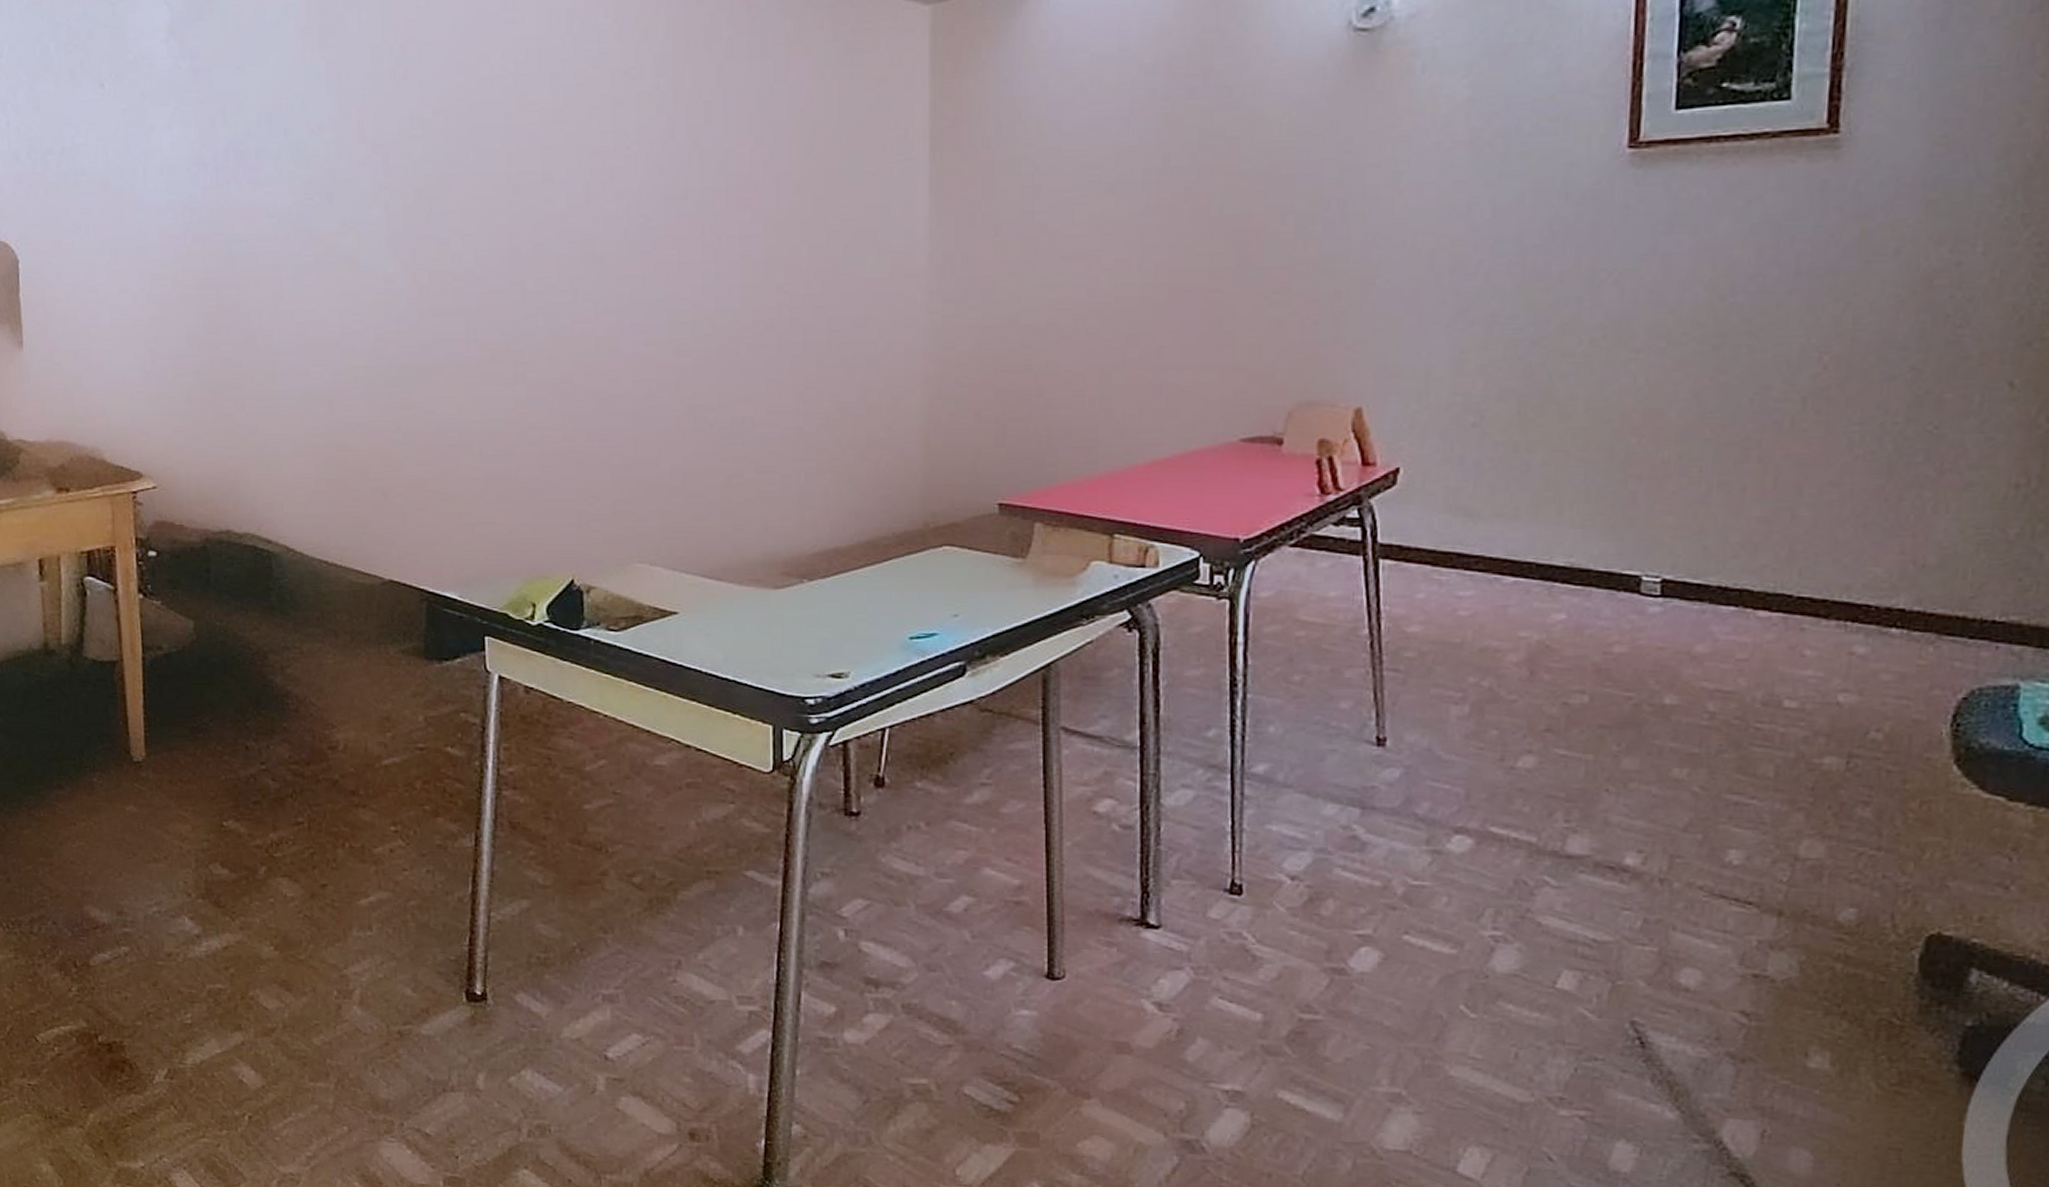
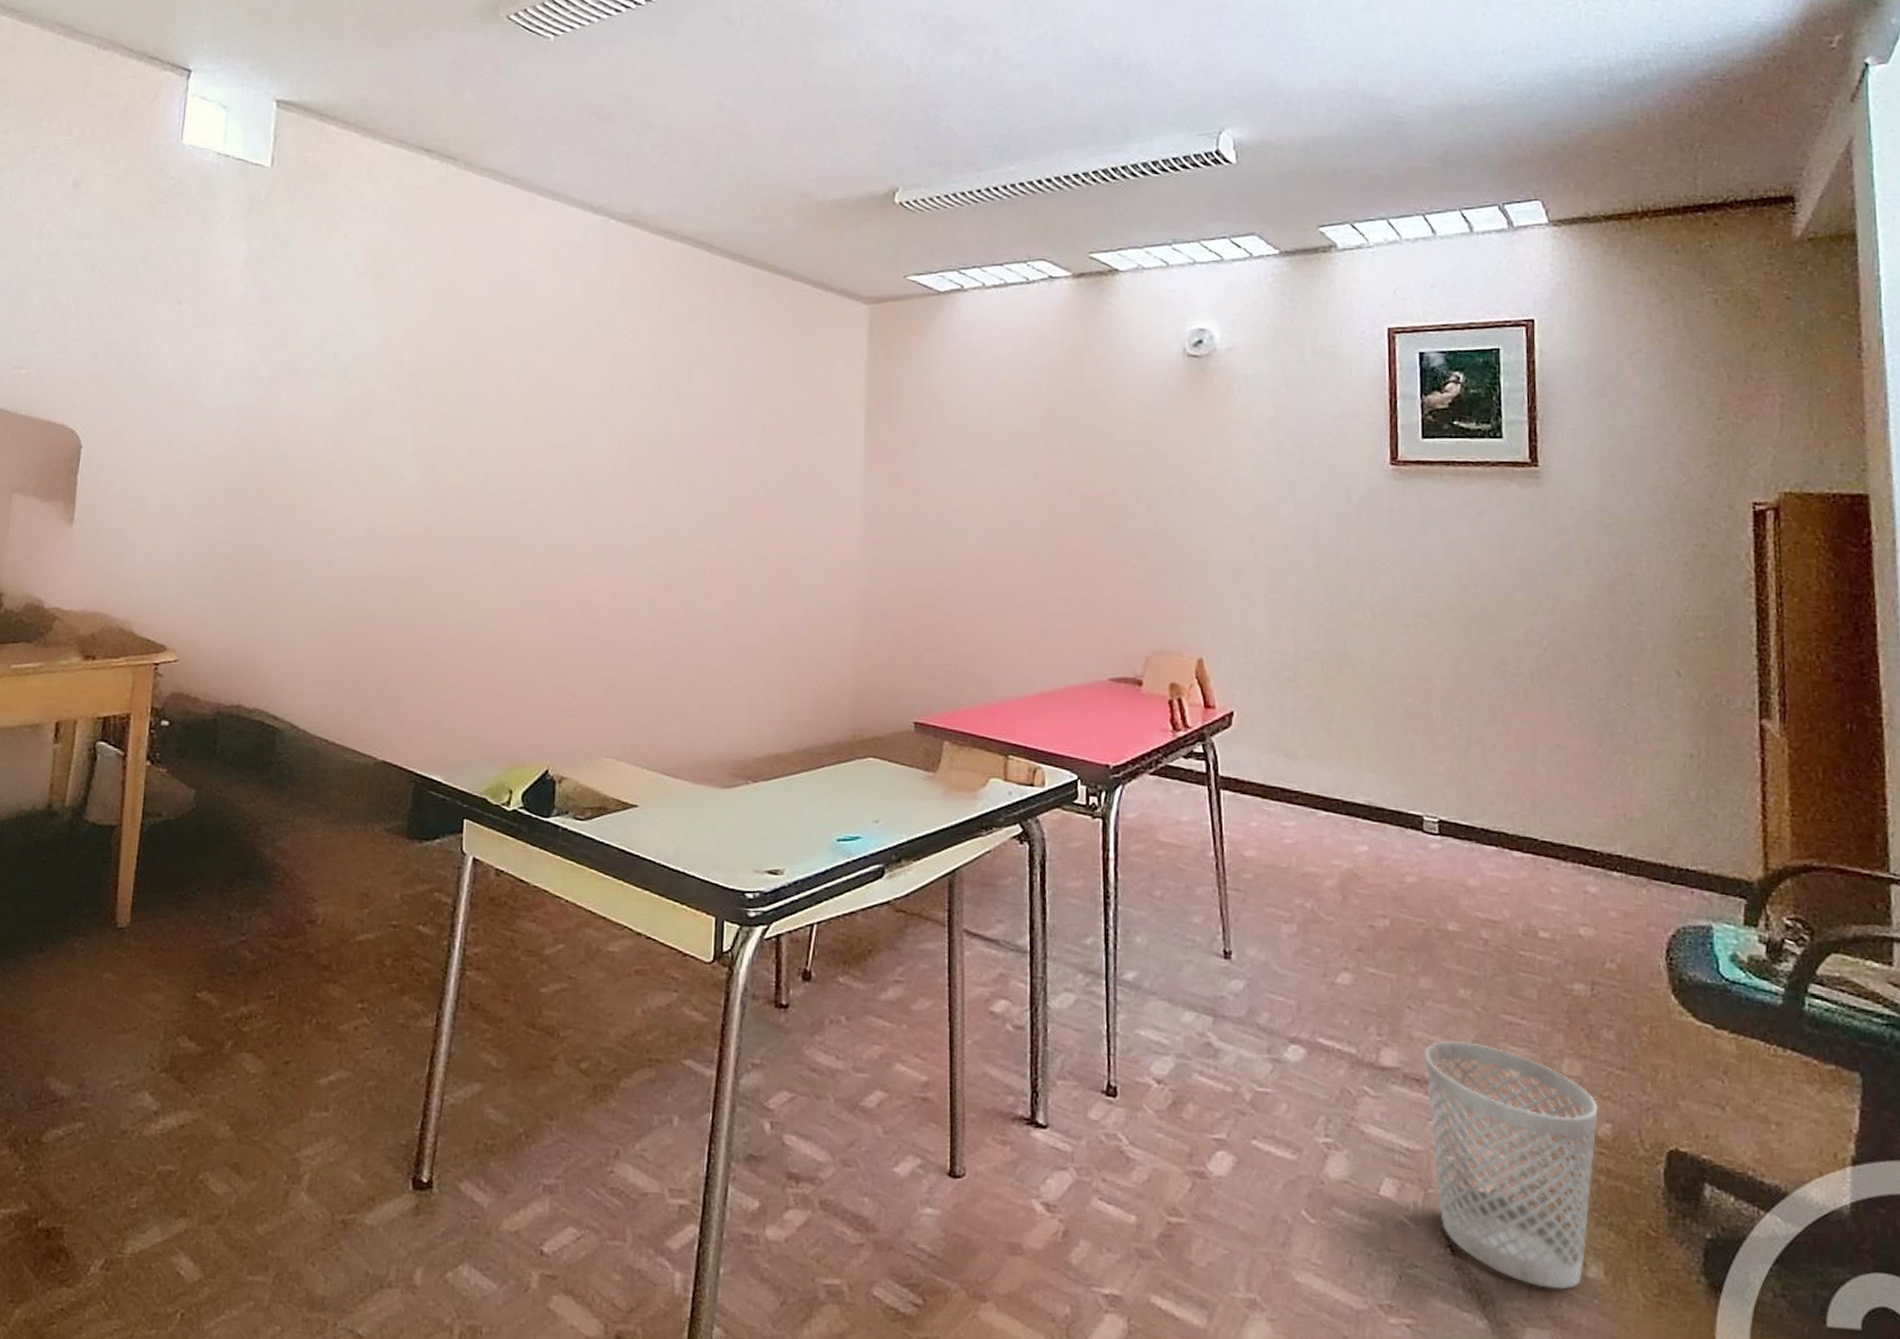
wastebasket: none [1621,825,1842,1080] -> present [1424,1040,1598,1290]

